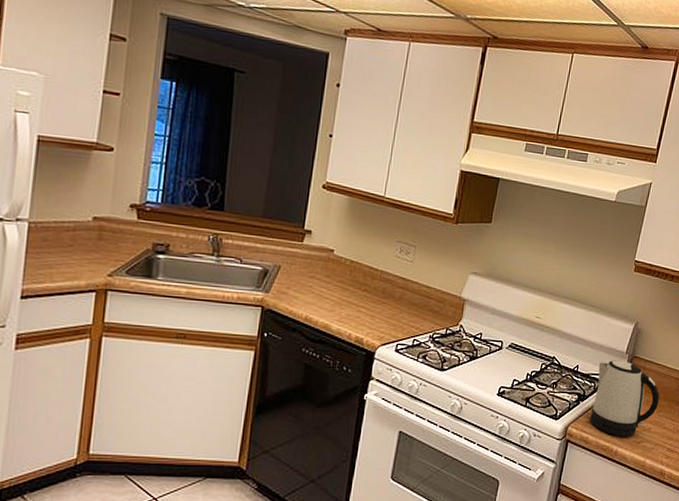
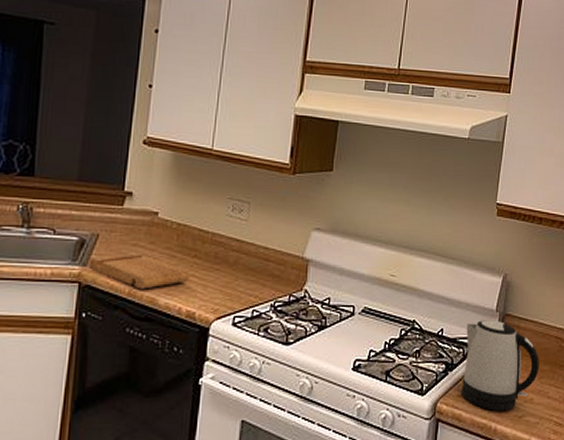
cutting board: none [270,283,360,316] -> present [88,252,190,290]

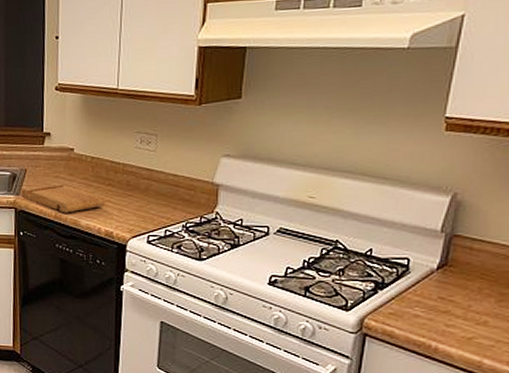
kettle: present [462,320,539,412] -> none [394,241,499,332]

